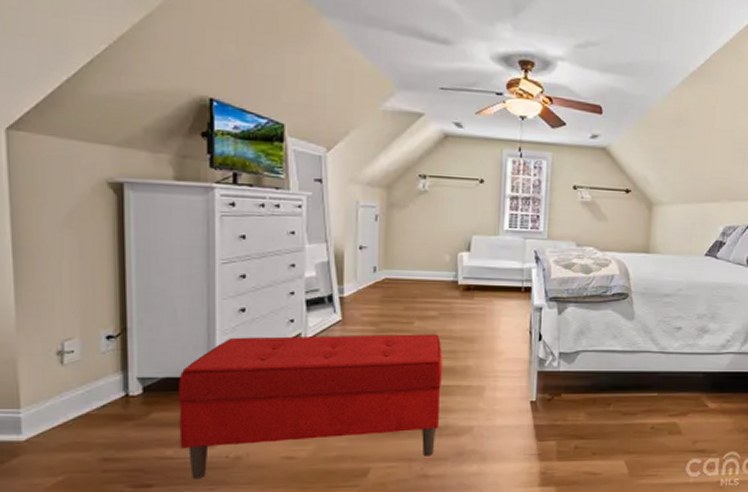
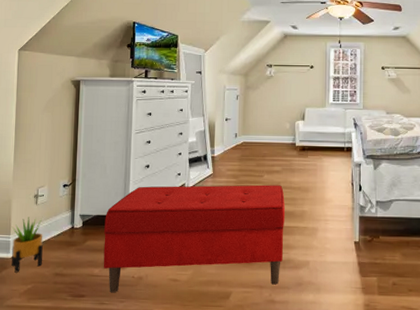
potted plant: none [20,382,79,461] -> present [11,217,43,273]

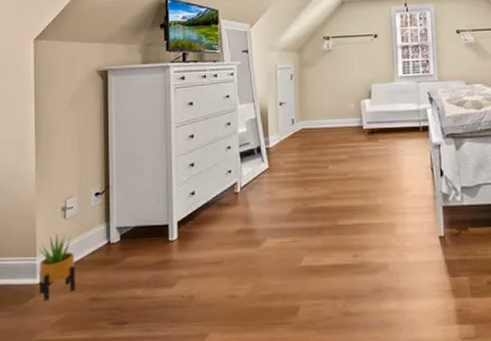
bench: present [103,184,286,293] -> none [146,176,357,317]

